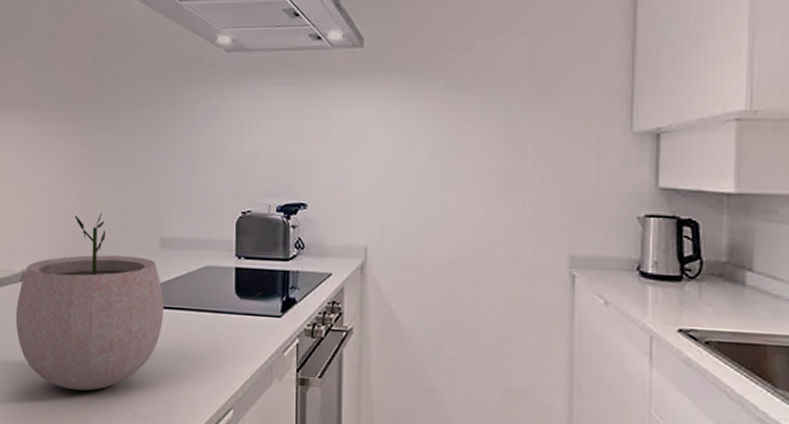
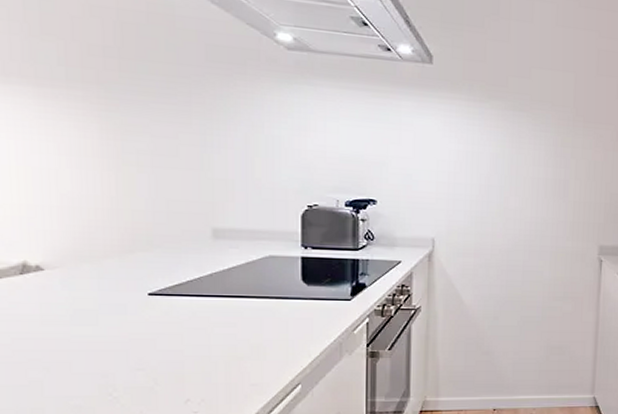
plant pot: present [15,213,164,391] -> none [15,202,220,383]

